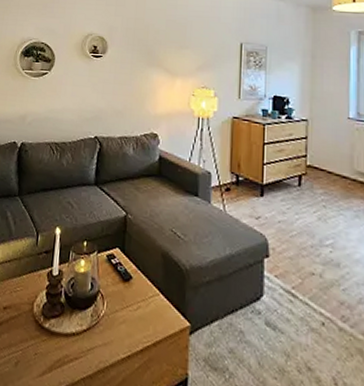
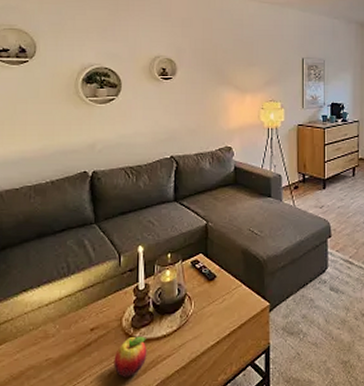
fruit: none [21,326,55,372] -> present [113,336,147,377]

